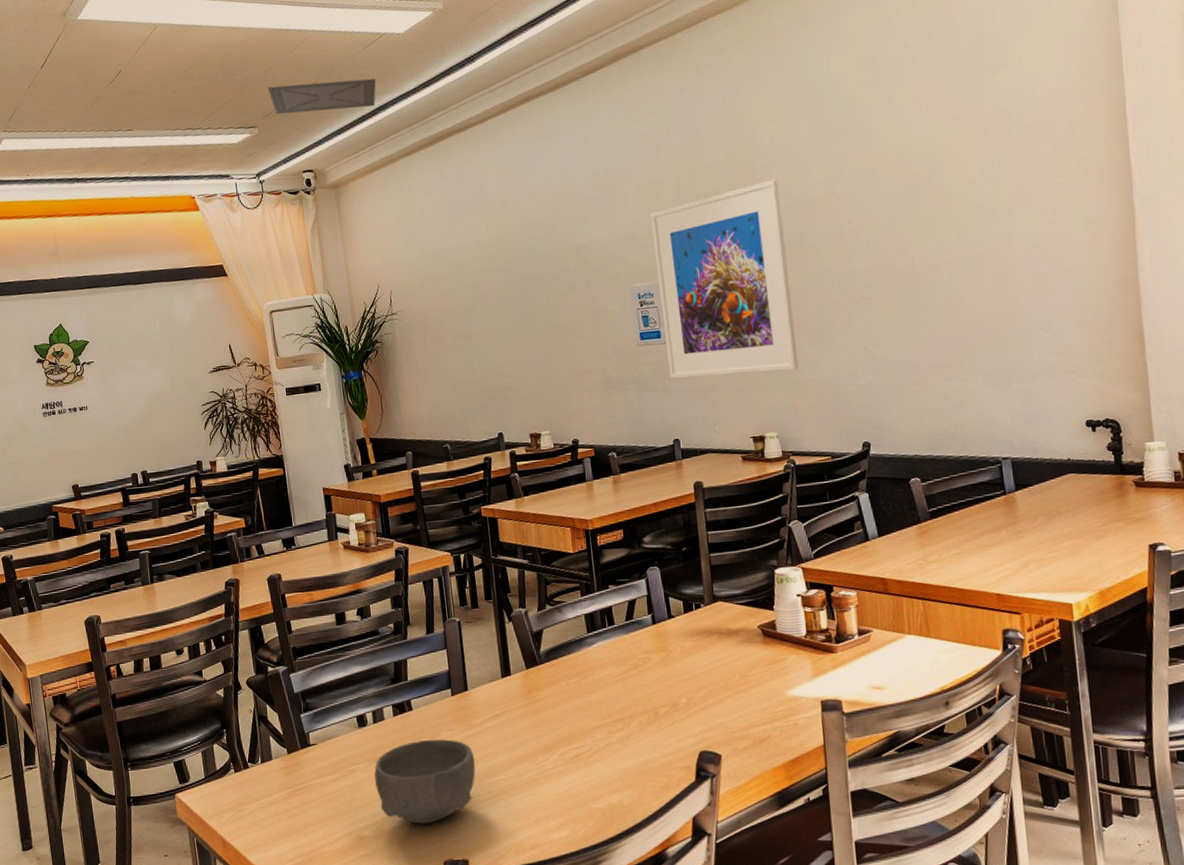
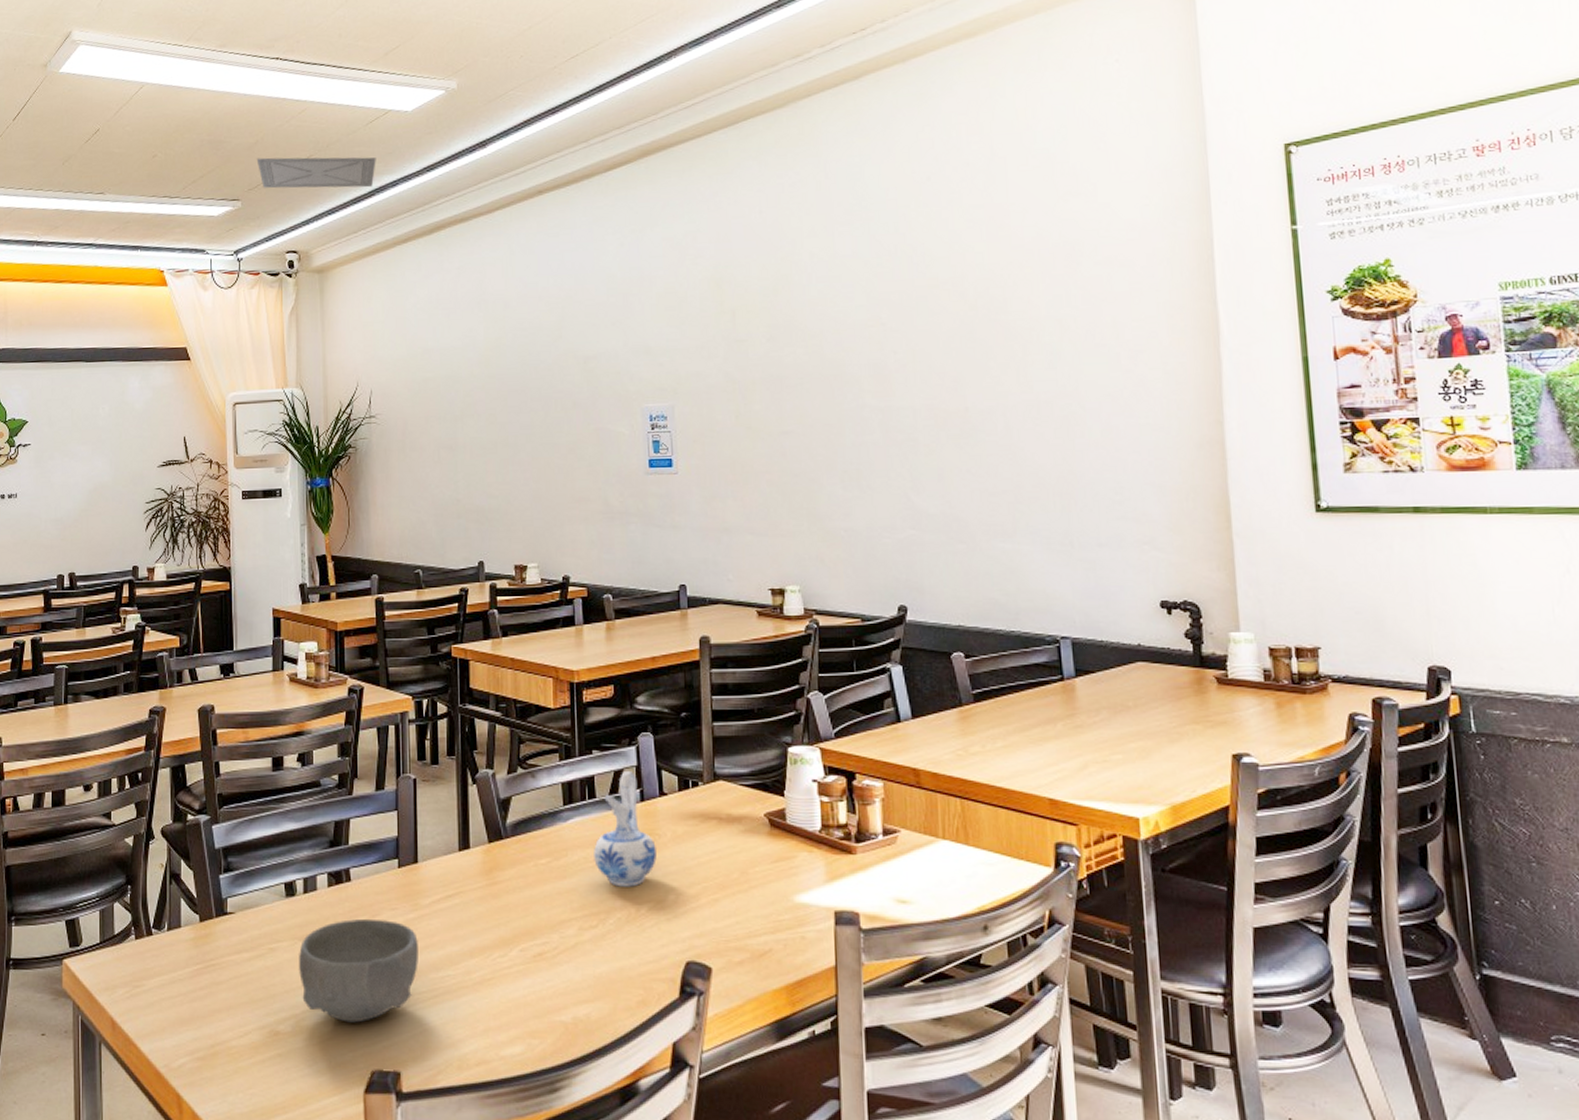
ceramic pitcher: none [616,599,669,696] -> present [594,770,657,887]
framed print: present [650,179,799,379] -> none [670,298,828,516]

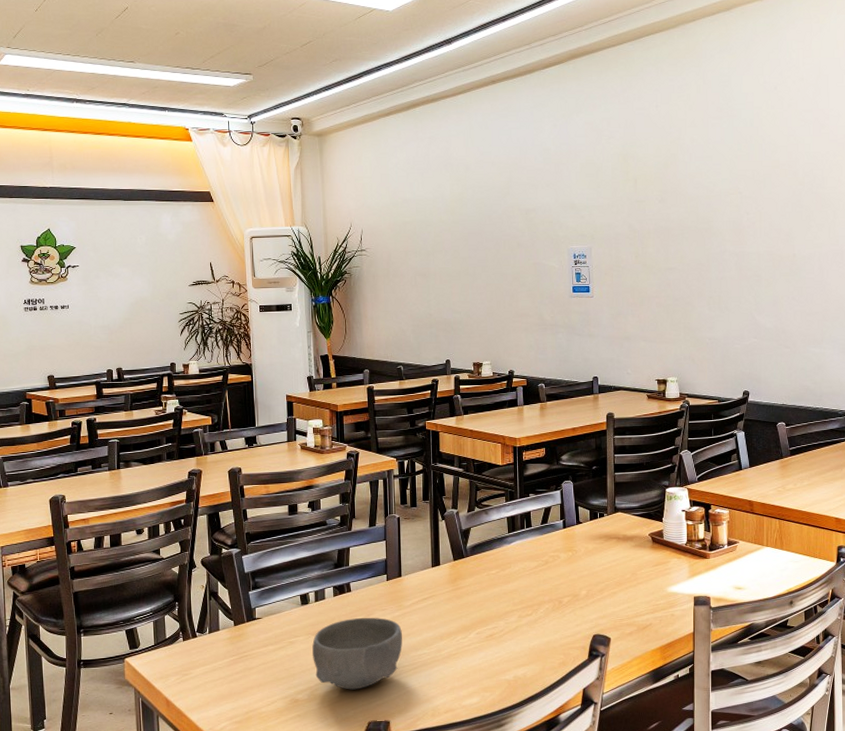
ceiling vent: present [256,157,376,189] -> none [265,41,364,70]
ceramic pitcher: present [594,770,657,887] -> none [530,507,574,587]

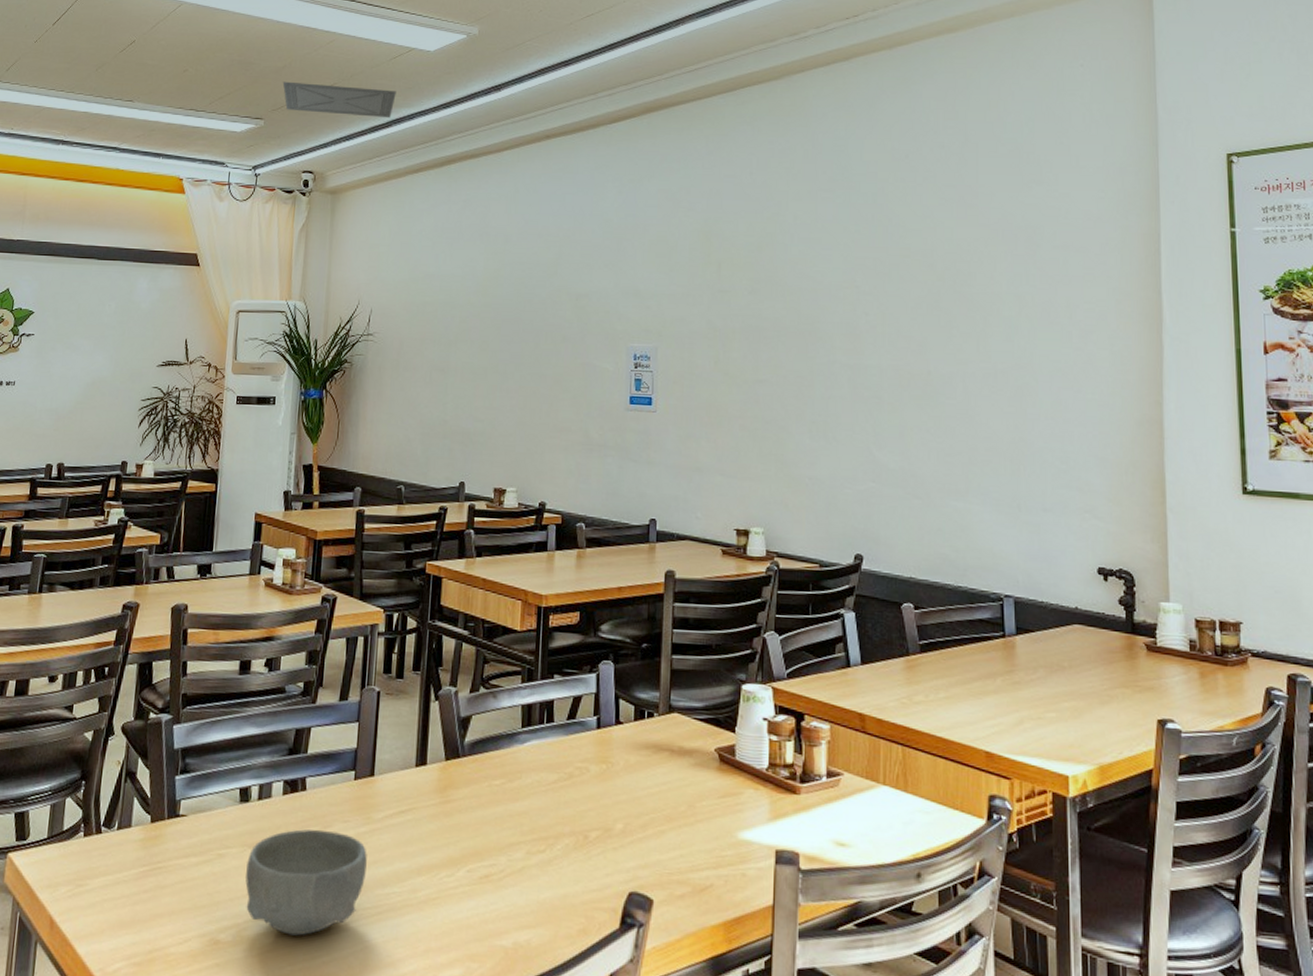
ceiling vent: none [265,41,364,70] -> present [282,81,396,118]

